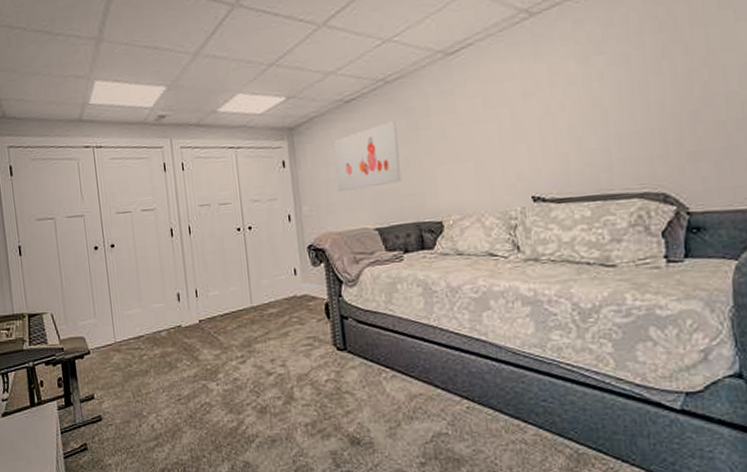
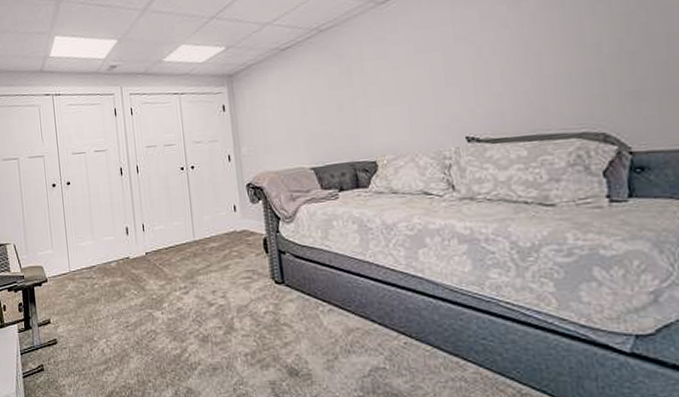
wall art: present [334,121,402,192] -> none [270,67,336,134]

